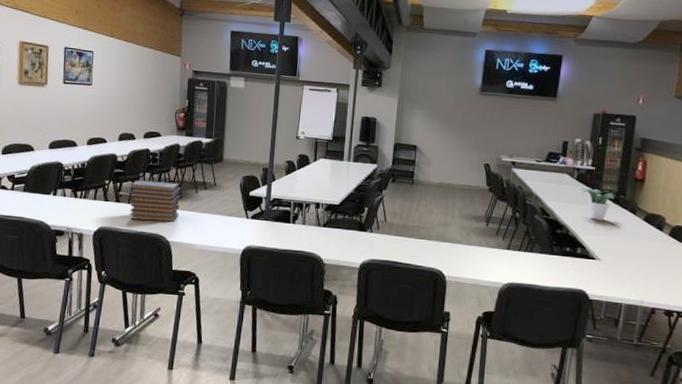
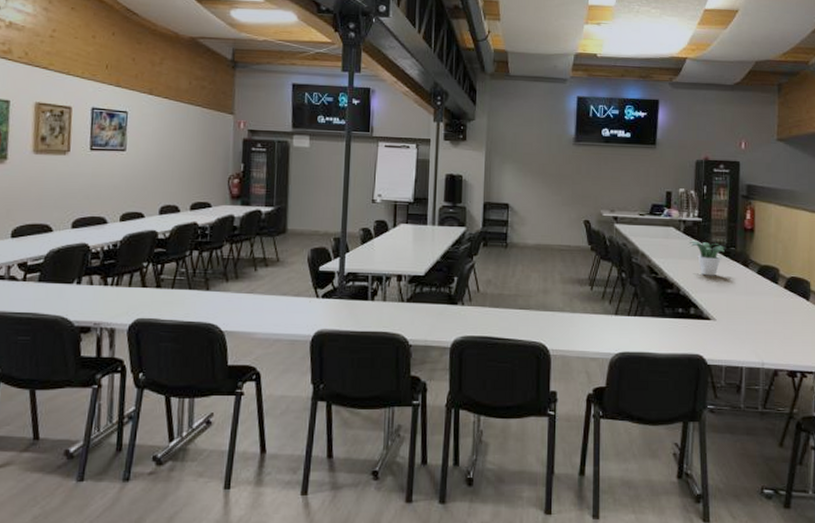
book stack: present [129,180,181,223] -> none [172,260,237,308]

